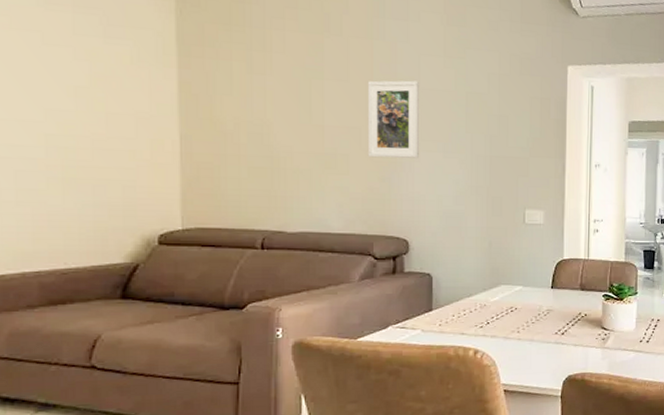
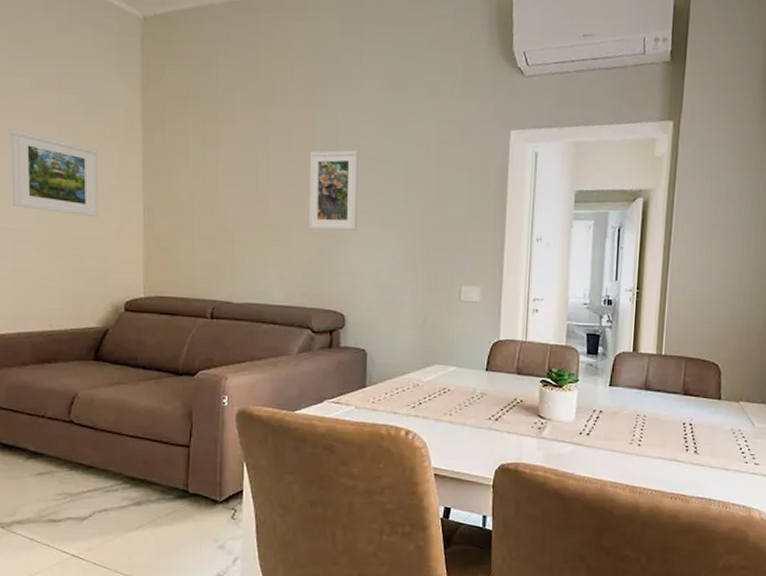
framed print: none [10,49,125,145] -> present [10,129,98,216]

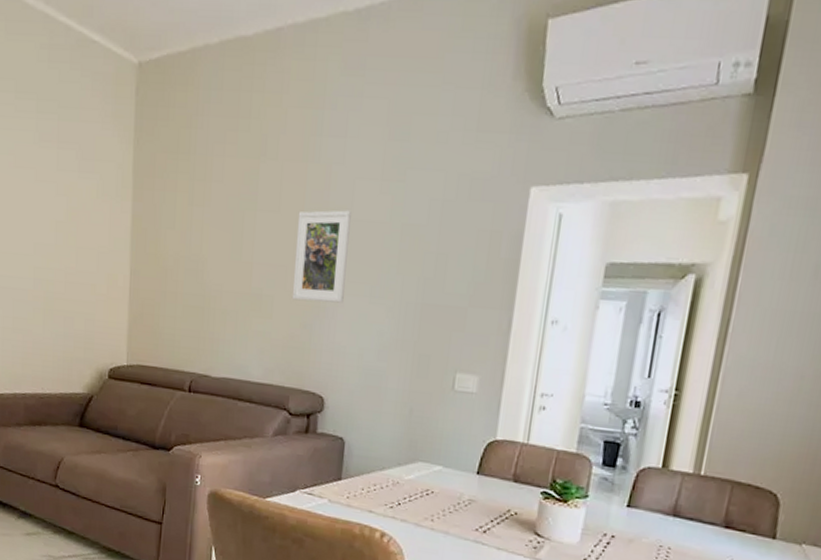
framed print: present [10,129,98,216] -> none [13,187,90,279]

